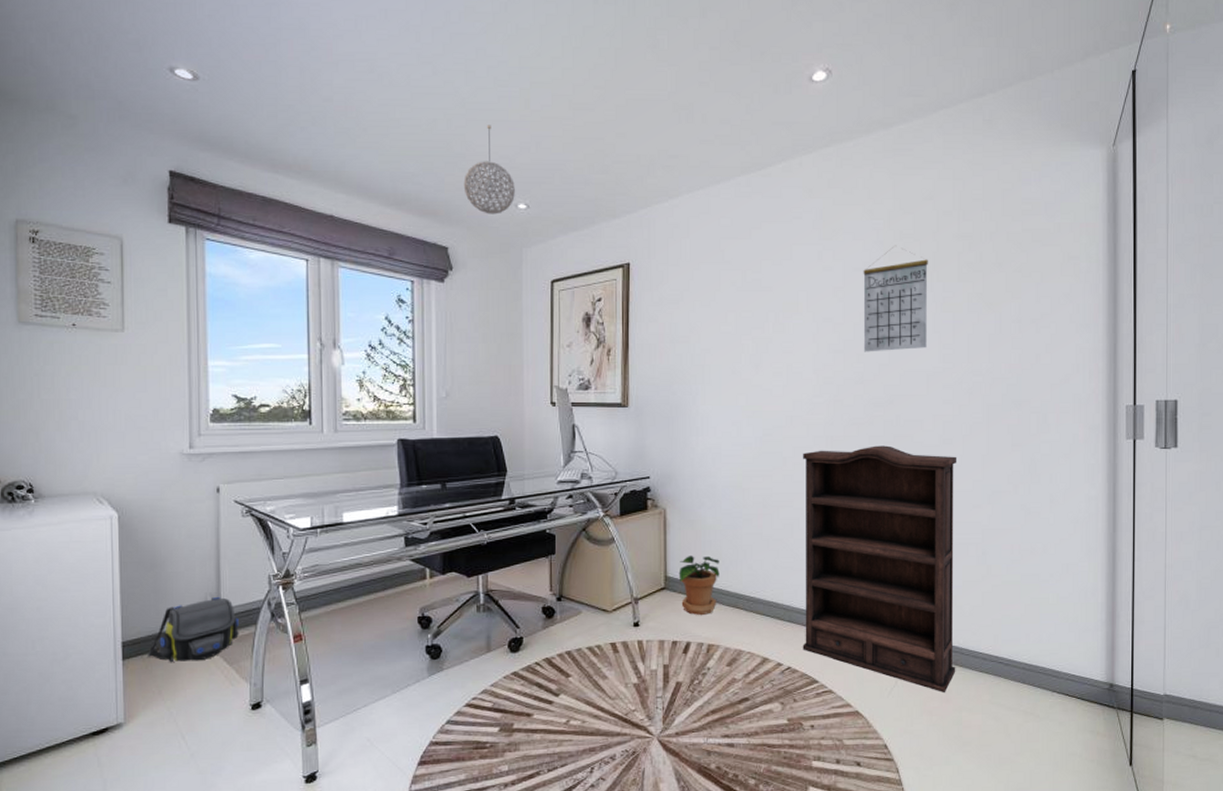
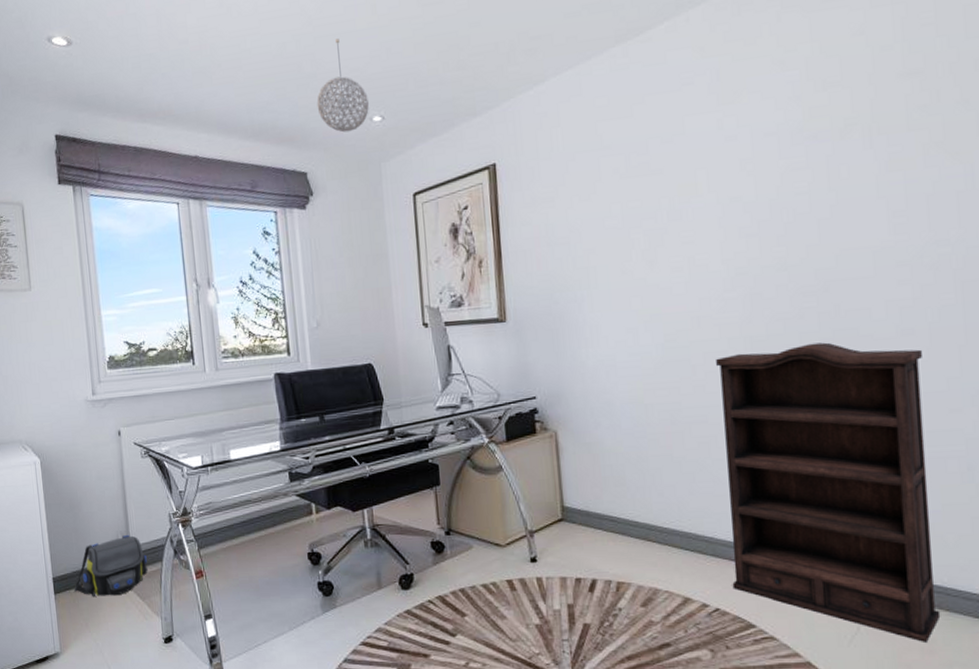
potted plant: present [678,555,720,616] -> none [577,482,625,550]
calendar: present [863,246,928,352] -> none [777,99,870,233]

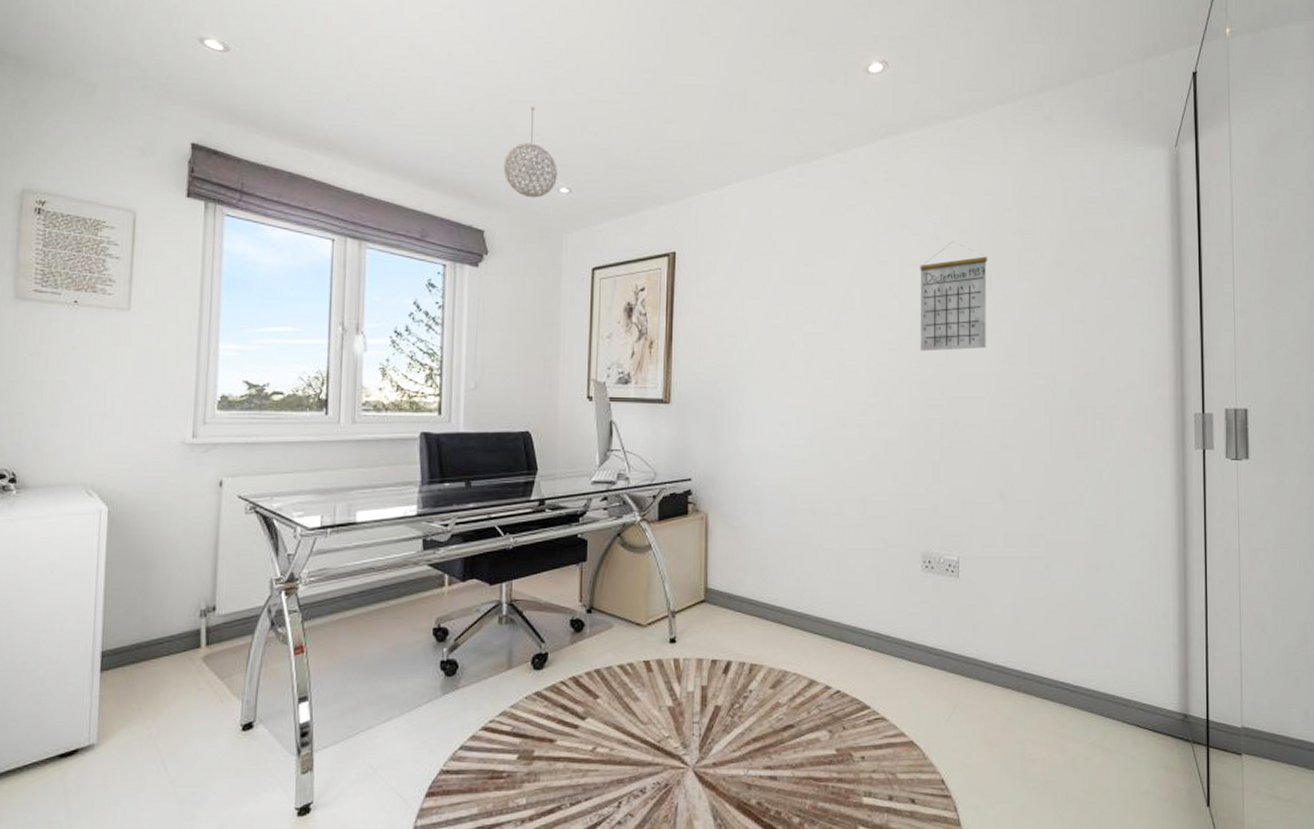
shoulder bag: present [74,534,148,598] -> none [129,601,234,676]
bookshelf: present [716,342,941,644] -> none [853,450,1019,723]
calendar: none [777,99,870,233] -> present [920,242,987,352]

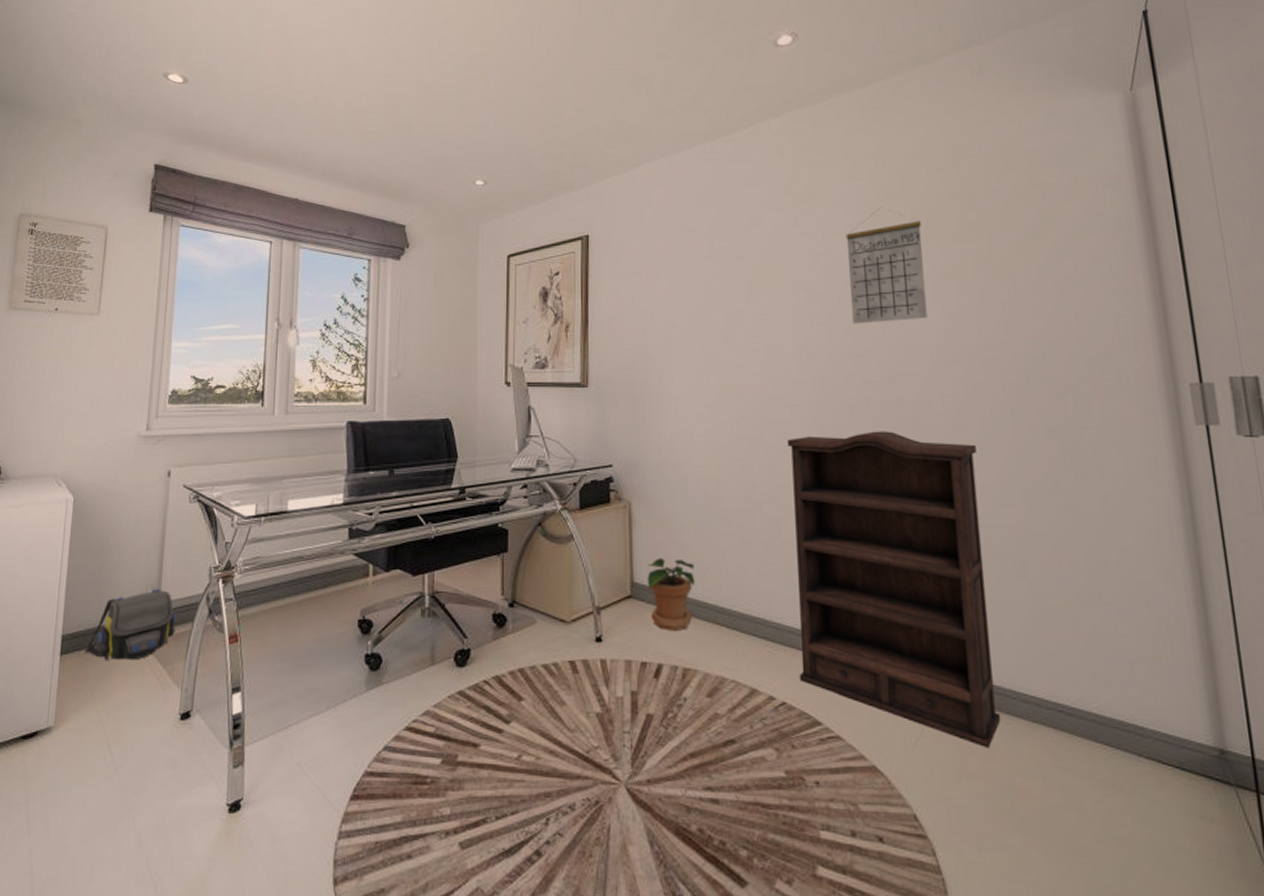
shoulder bag: none [129,601,234,676] -> present [85,588,176,661]
pendant light: present [503,106,558,198] -> none [423,107,474,192]
potted plant: none [720,566,765,632] -> present [647,558,695,632]
bookshelf: none [853,450,1019,723] -> present [788,431,1001,749]

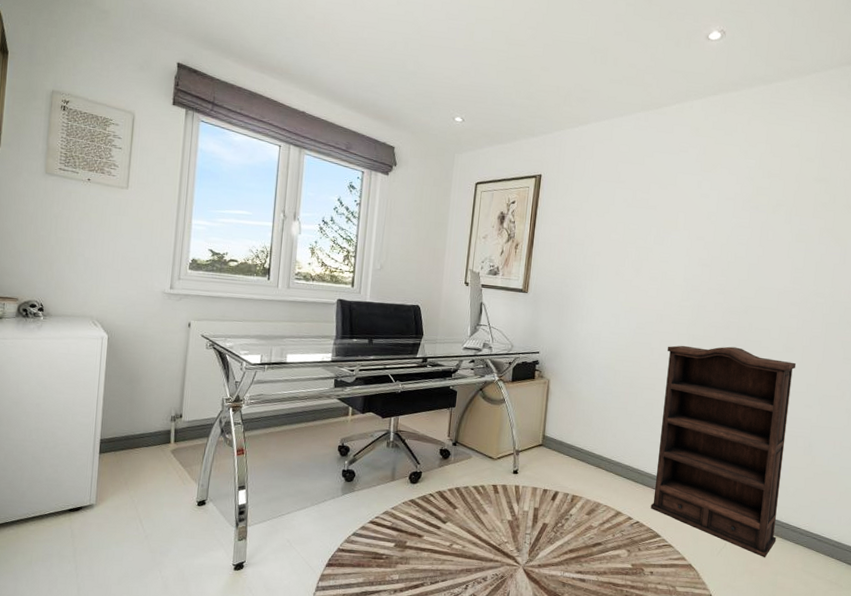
shoulder bag: present [85,588,176,661] -> none [120,411,195,462]
potted plant: present [647,558,695,632] -> none [554,420,589,471]
calendar: present [846,208,927,324] -> none [727,183,790,270]

